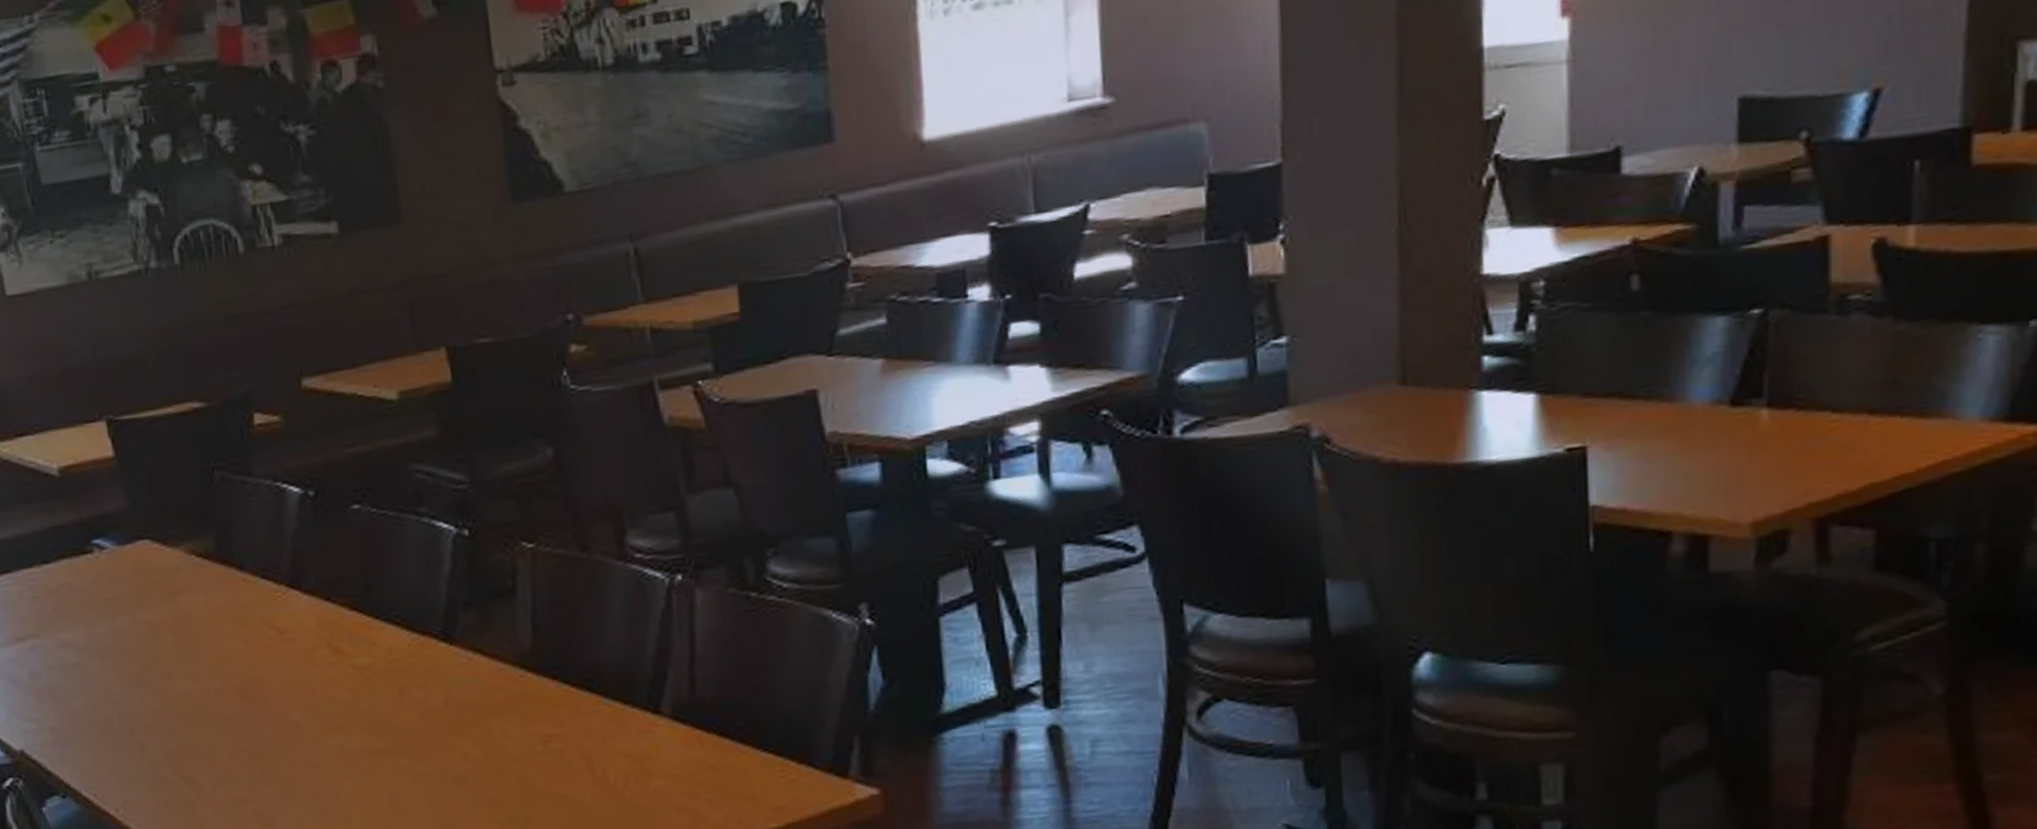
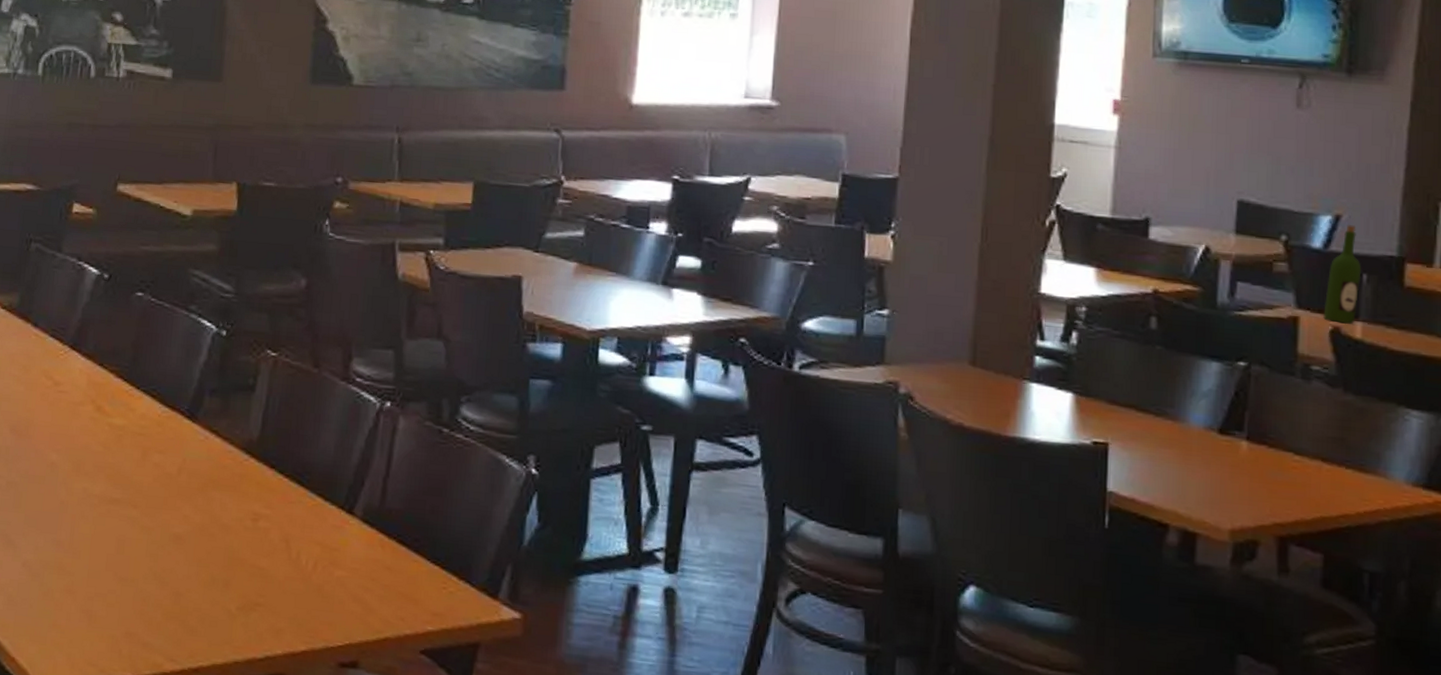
wine bottle: none [1862,98,1912,234] -> present [1323,225,1362,325]

